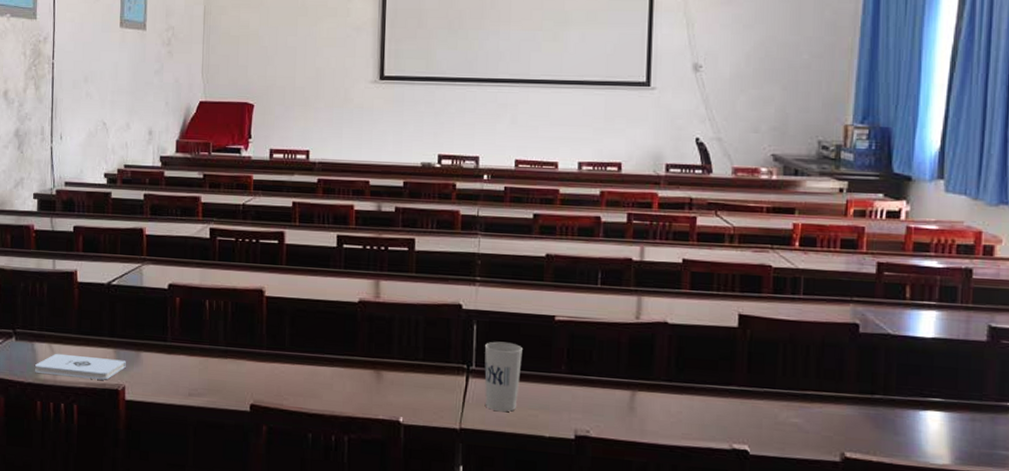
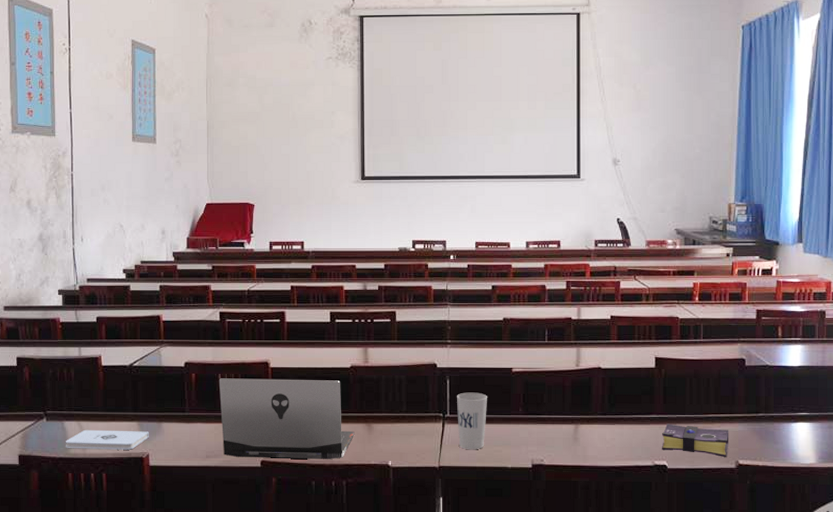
laptop computer: none [206,305,361,410] -> present [218,378,355,460]
book: none [742,398,834,448] -> present [661,423,729,458]

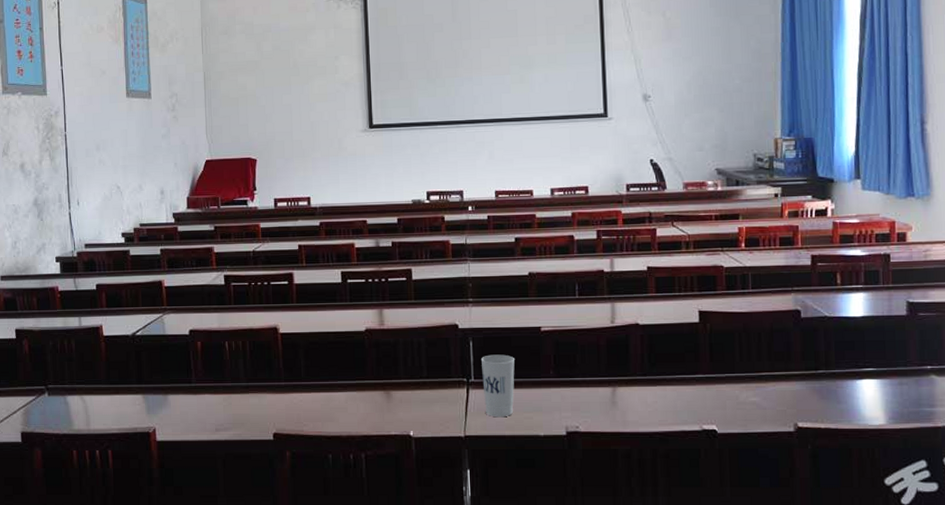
notepad: present [66,429,149,450] -> none [69,404,155,425]
laptop computer: present [218,378,355,460] -> none [225,345,373,431]
book: present [661,423,729,458] -> none [709,384,786,421]

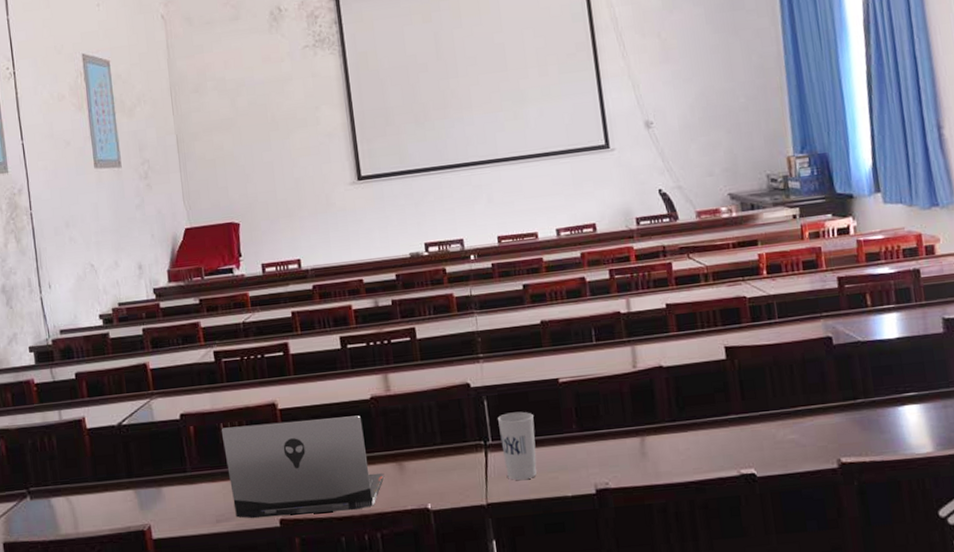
laptop computer: none [225,345,373,431] -> present [221,415,385,519]

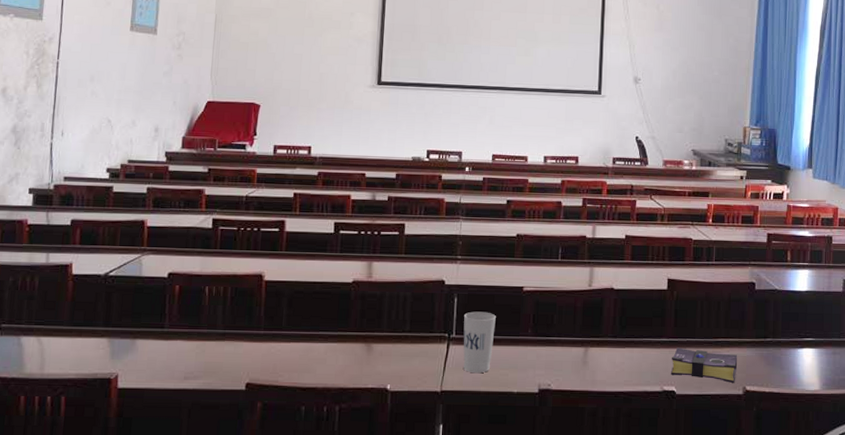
laptop computer: present [221,415,385,519] -> none [204,291,353,383]
book: none [745,422,826,457] -> present [670,347,738,384]

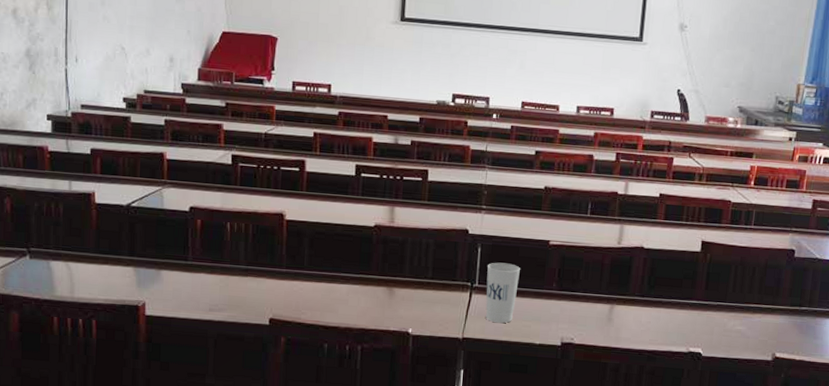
book: present [670,347,738,384] -> none [697,310,770,350]

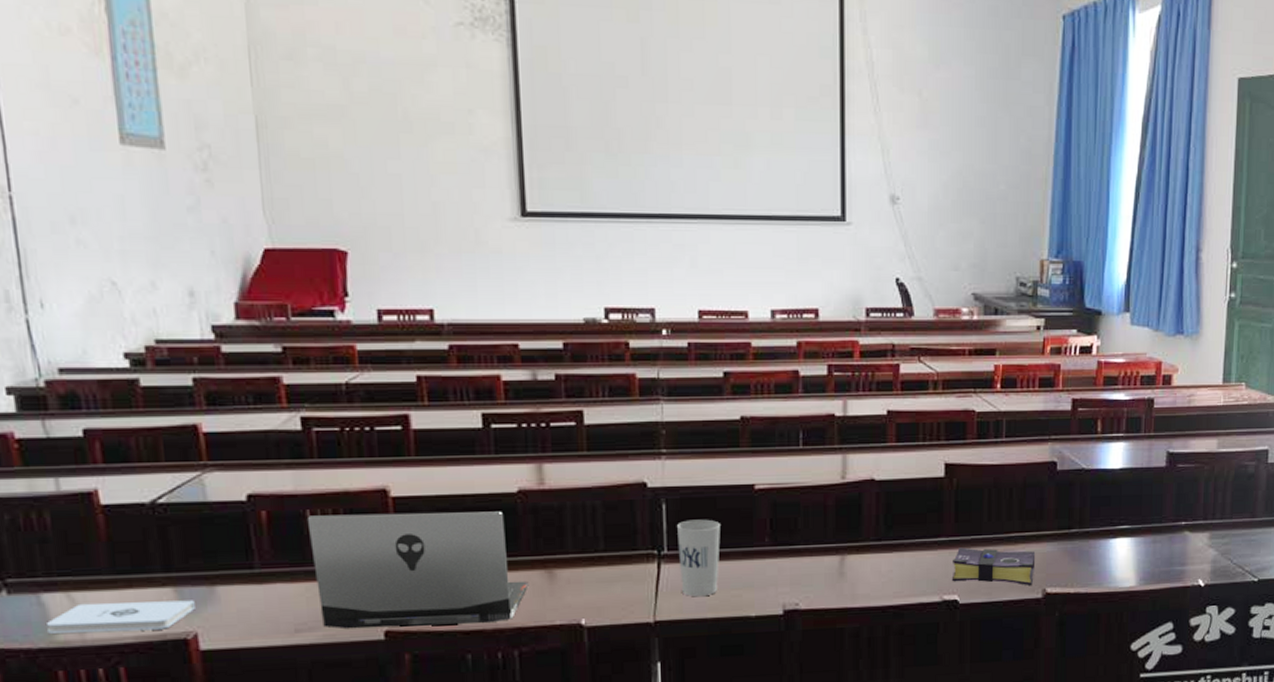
notepad: none [51,271,146,297] -> present [47,600,195,634]
laptop computer: none [227,227,374,323] -> present [307,511,529,629]
book: none [697,310,770,350] -> present [951,547,1036,586]

